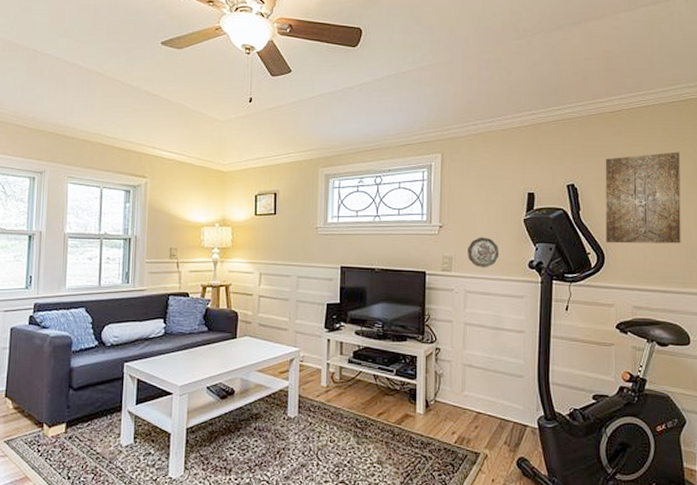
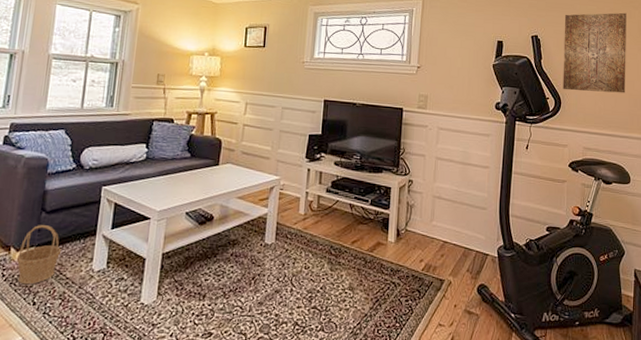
basket: none [49,402,91,460] -> present [16,225,62,285]
decorative plate: present [468,237,500,269] -> none [442,78,470,108]

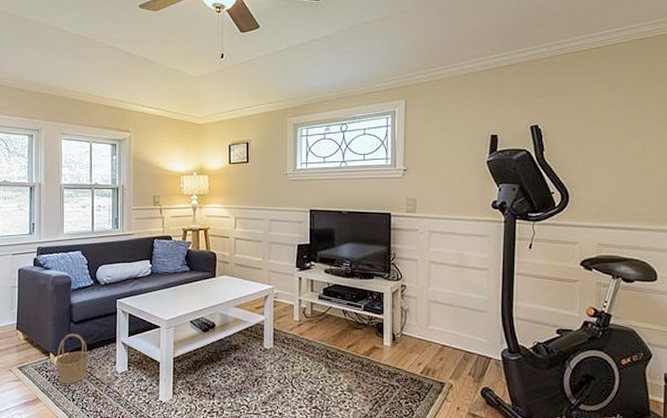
wall art: present [563,12,627,93] -> none [569,89,649,183]

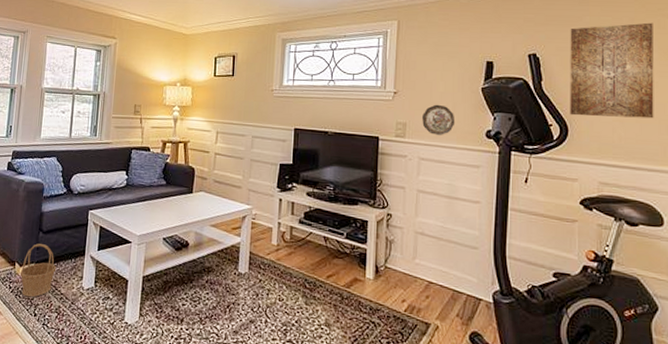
decorative plate: none [432,179,463,209] -> present [422,104,455,136]
wall art: none [569,89,649,183] -> present [570,22,654,119]

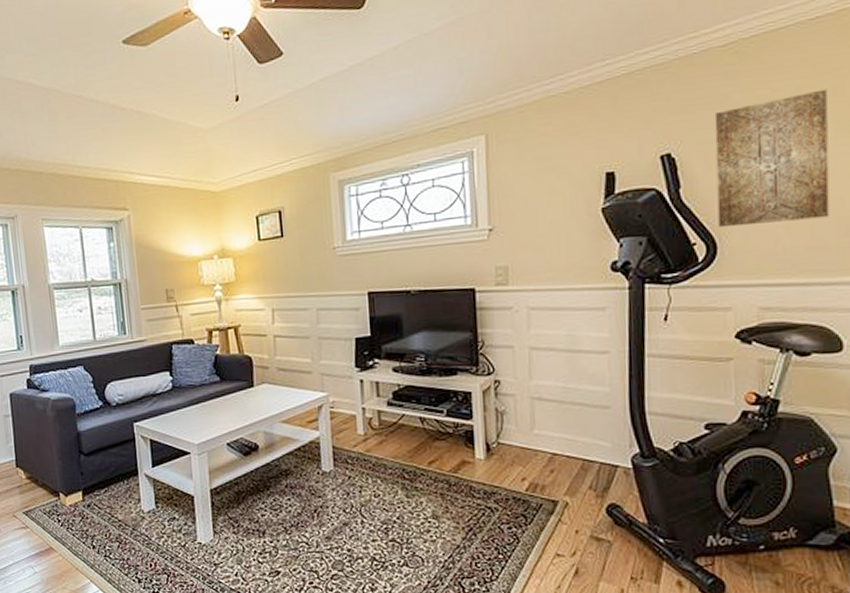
basket: present [20,243,57,298] -> none [67,468,108,529]
decorative plate: present [422,104,455,136] -> none [528,237,571,278]

